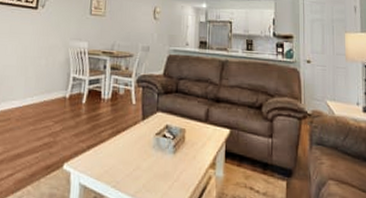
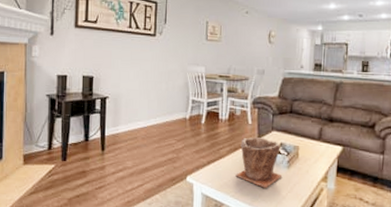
plant pot: none [117,119,167,177] -> present [235,137,281,188]

